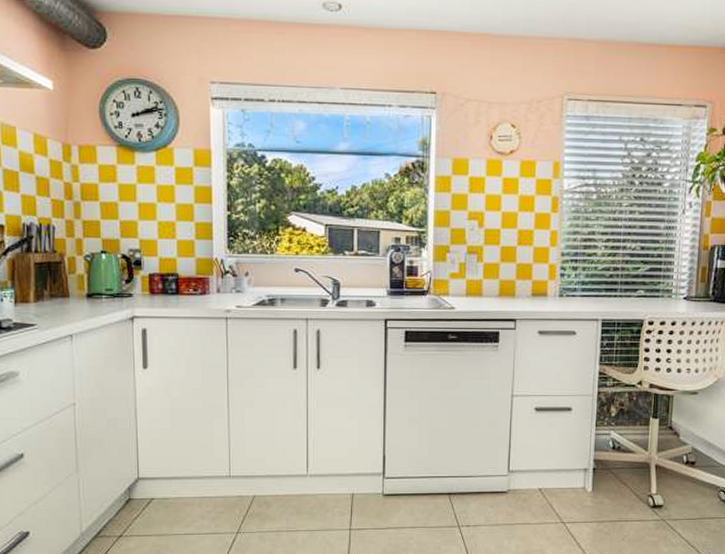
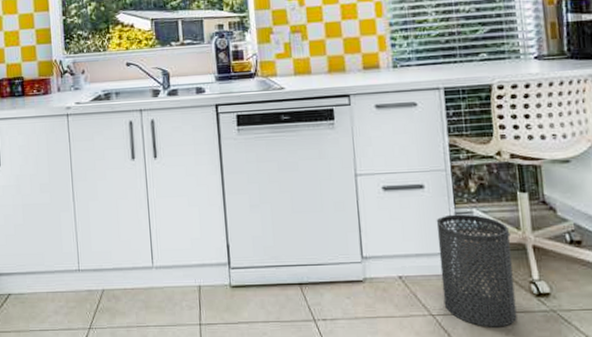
trash can: none [574,435,639,533] -> present [436,214,517,327]

